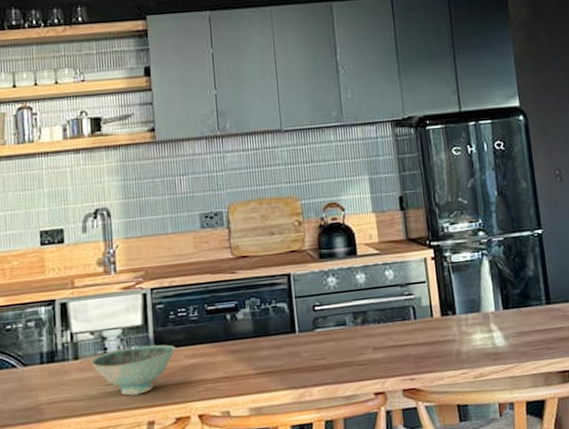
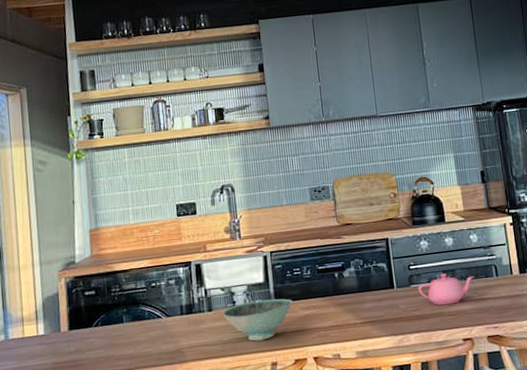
teapot: none [323,315,389,354] -> present [418,273,474,306]

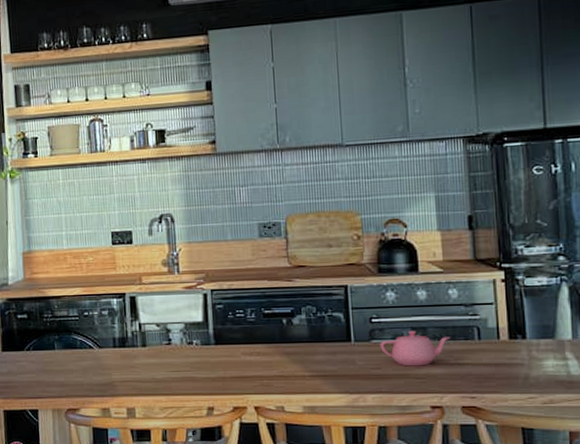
bowl: present [222,298,293,341] -> none [157,340,234,383]

